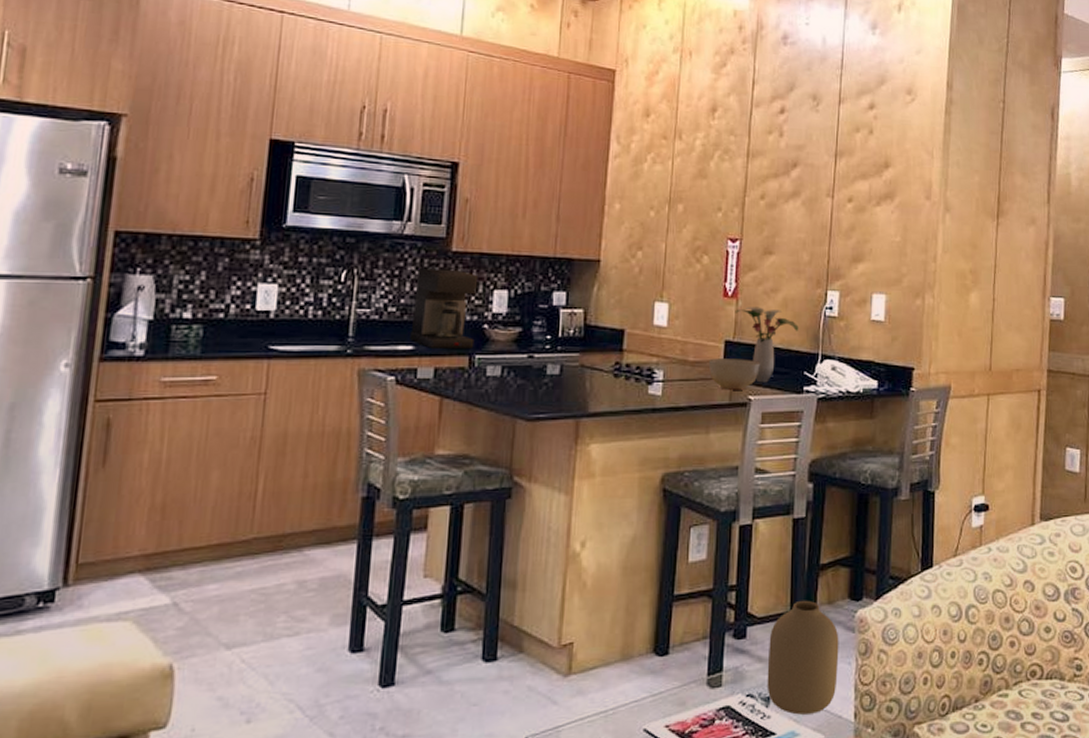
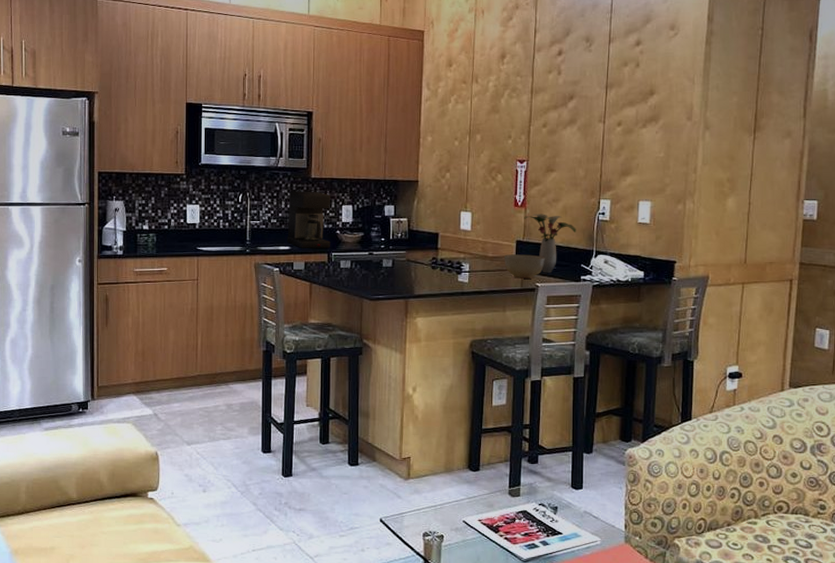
vase: present [767,600,839,715] -> none [555,438,612,522]

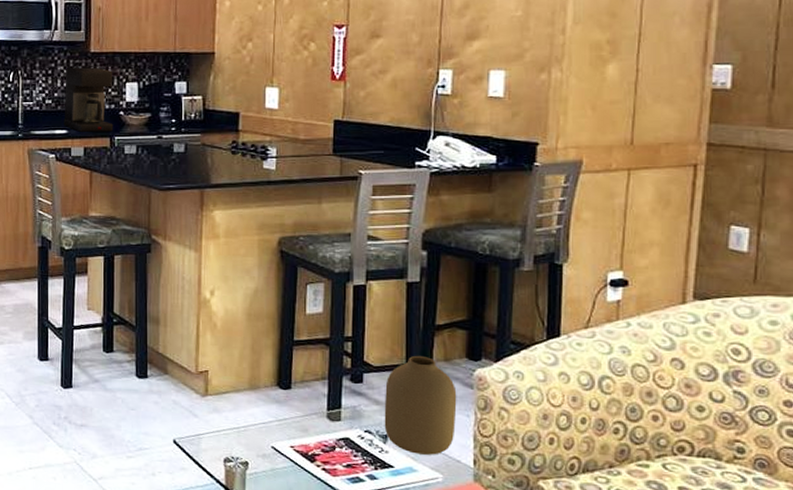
bowl: present [504,254,545,279] -> none [318,136,370,165]
flower arrangement: present [524,214,576,273] -> none [343,88,409,158]
vase: none [555,438,612,522] -> present [384,355,457,455]

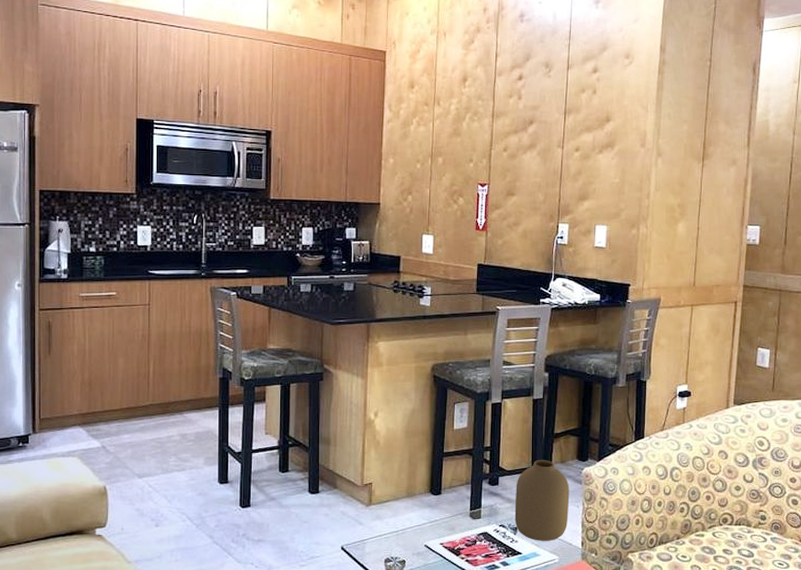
coffee maker: present [64,67,114,133] -> none [245,212,291,273]

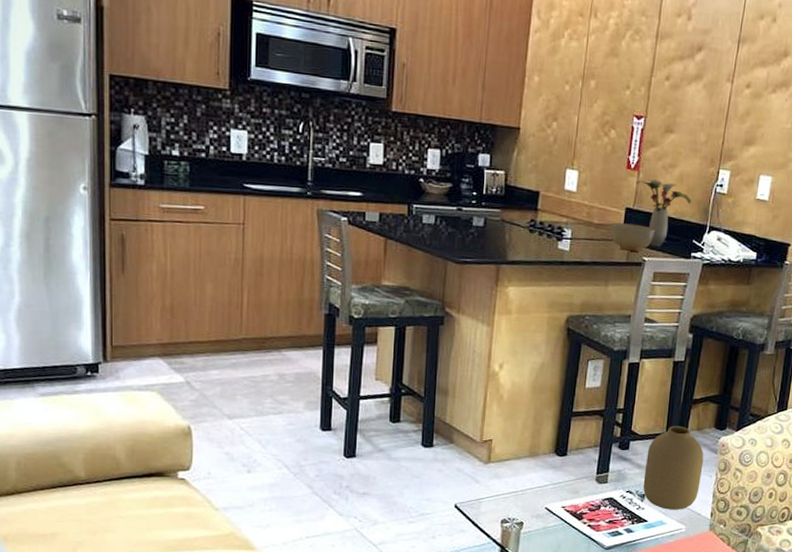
bowl: none [465,278,505,302] -> present [610,222,655,252]
flower arrangement: none [485,237,536,296] -> present [636,179,691,247]

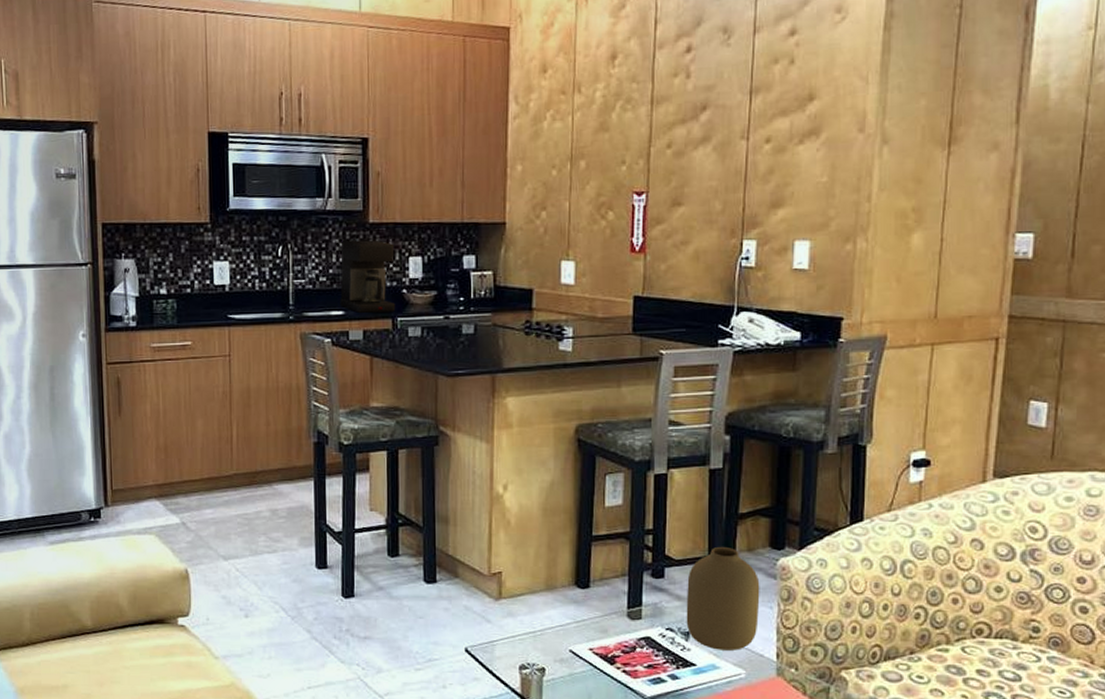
coffee maker: none [358,125,415,199] -> present [340,240,396,314]
bowl: present [610,222,655,252] -> none [617,313,671,345]
flower arrangement: present [636,179,691,247] -> none [643,260,712,337]

